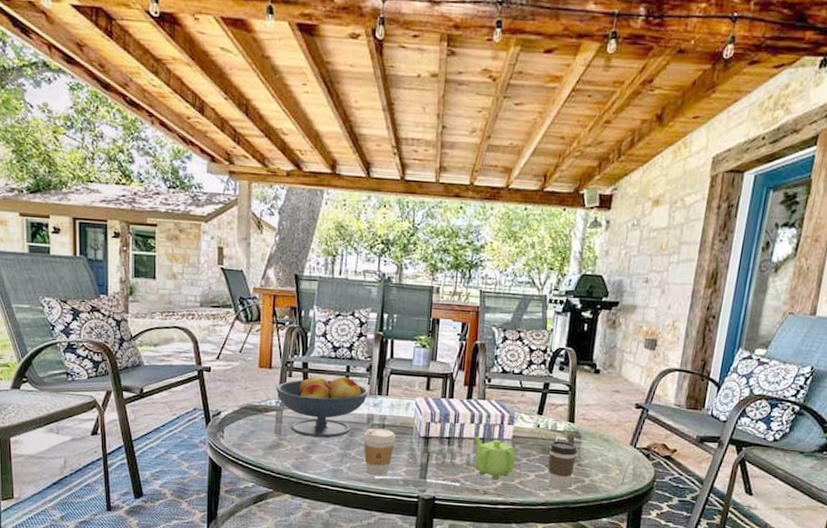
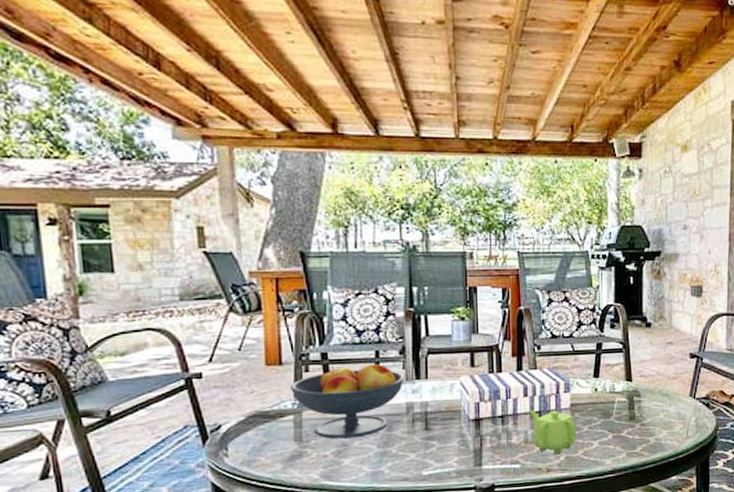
coffee cup: present [363,428,396,476] -> none [404,417,442,472]
coffee cup: present [547,440,578,490] -> none [610,402,639,455]

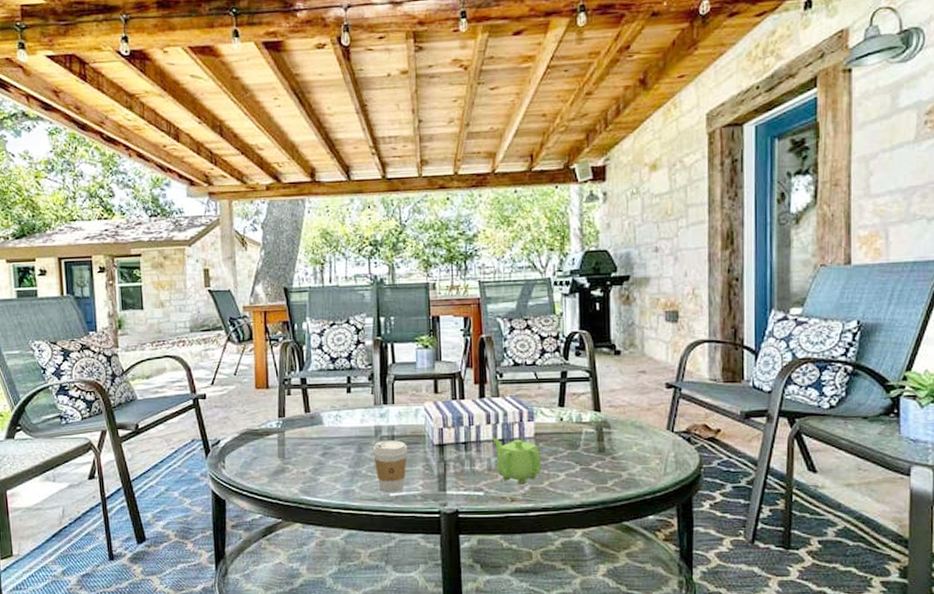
fruit bowl: present [289,363,405,439] -> none [274,388,373,458]
coffee cup: none [404,417,442,472] -> present [373,440,408,493]

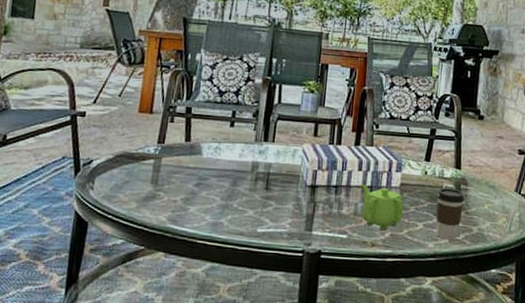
coffee cup: present [373,440,408,493] -> none [247,176,282,229]
coffee cup: none [576,433,610,489] -> present [436,188,465,240]

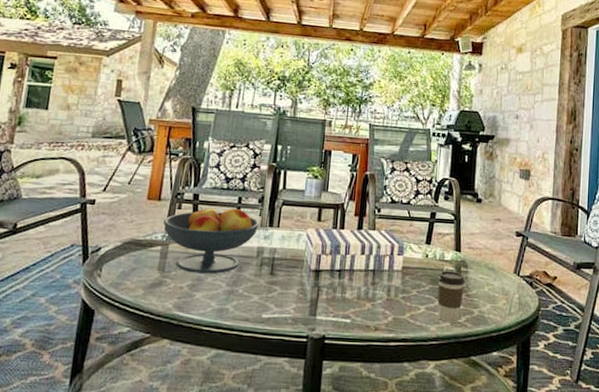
fruit bowl: none [155,119,254,188] -> present [162,206,260,274]
teapot: present [360,184,404,231] -> none [363,268,406,315]

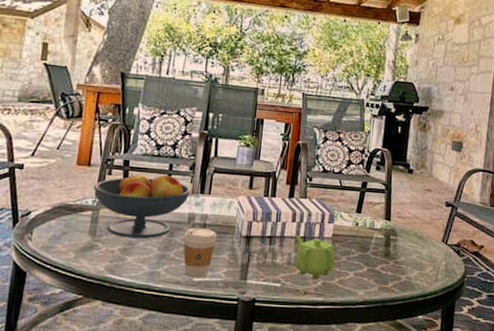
coffee cup: none [252,262,286,315] -> present [183,227,217,278]
teapot: none [363,268,406,315] -> present [294,235,336,280]
coffee cup: present [437,270,466,323] -> none [366,238,395,288]

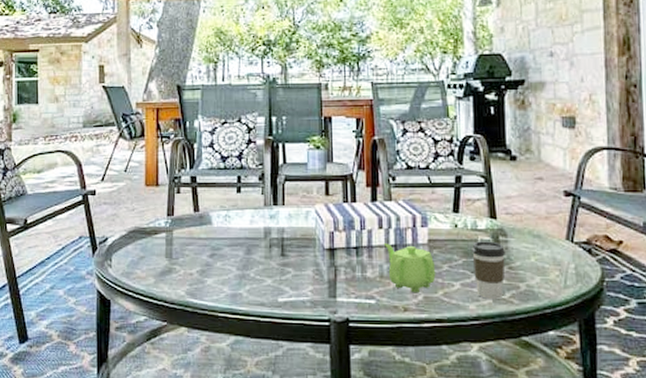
fruit bowl: present [93,172,191,239] -> none [163,188,263,259]
coffee cup: present [183,227,217,278] -> none [262,243,298,298]
coffee cup: none [366,238,395,288] -> present [472,241,506,300]

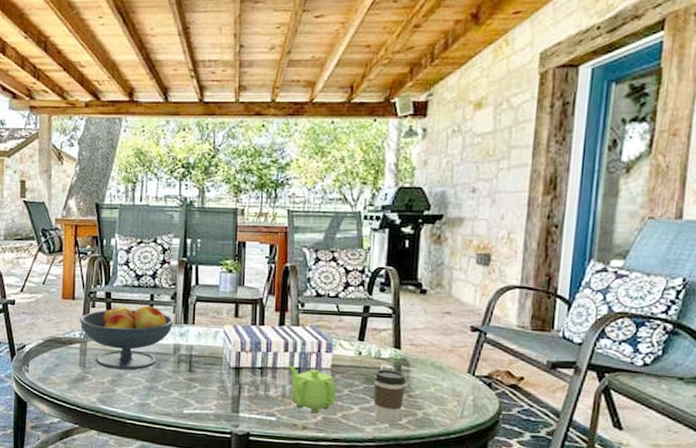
fruit bowl: none [163,188,263,259] -> present [79,304,174,370]

